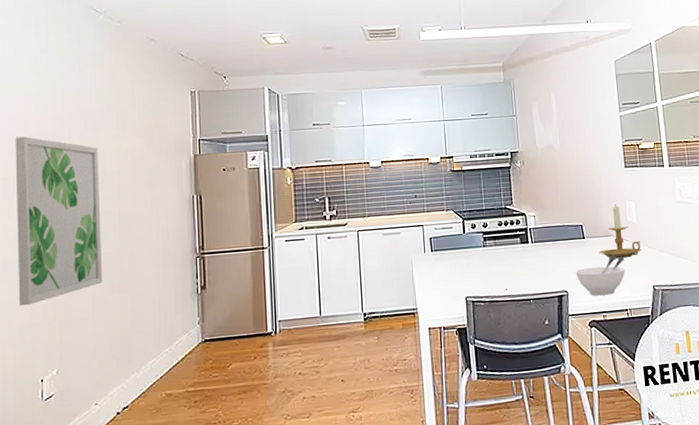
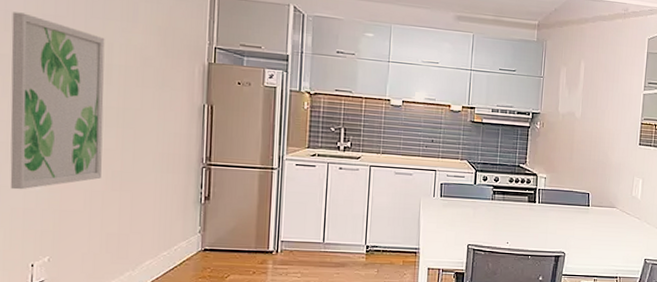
bowl: present [575,254,625,296] -> none [575,225,623,262]
candle holder: present [599,204,642,259] -> none [600,178,641,230]

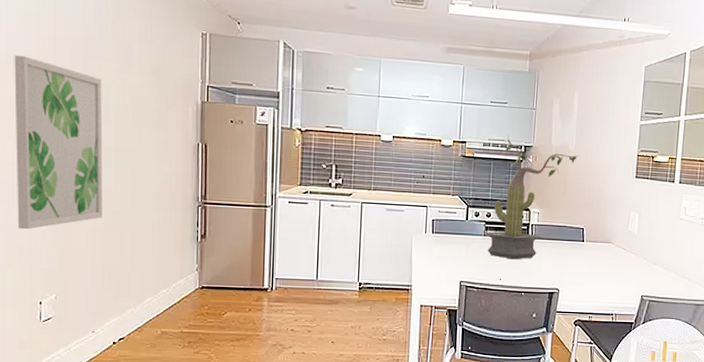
potted plant: none [493,101,586,223] -> present [485,135,580,260]

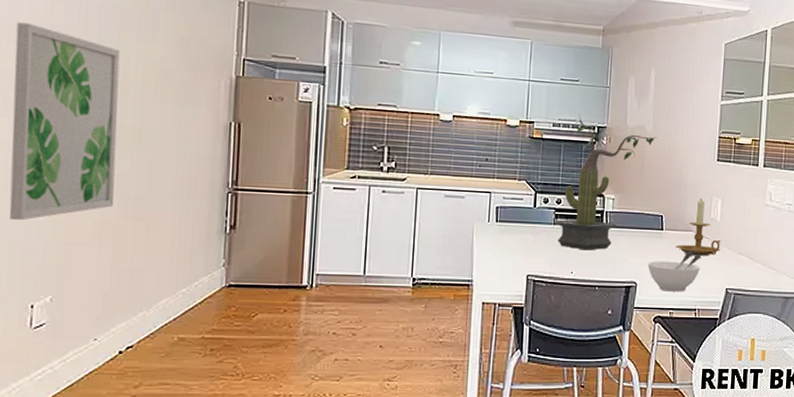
bowl: none [569,261,618,298] -> present [648,251,701,292]
candle holder: none [595,213,637,266] -> present [676,198,721,256]

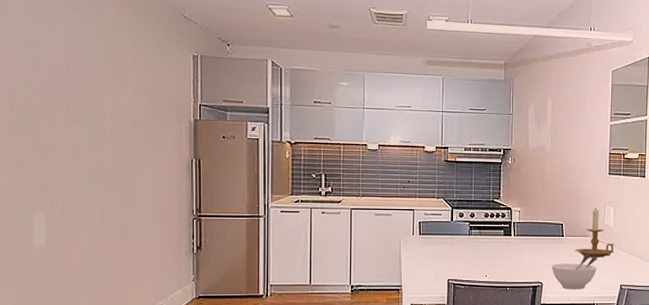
wall art: present [9,22,120,221] -> none [11,82,101,249]
potted plant: present [555,114,658,251] -> none [470,139,556,257]

